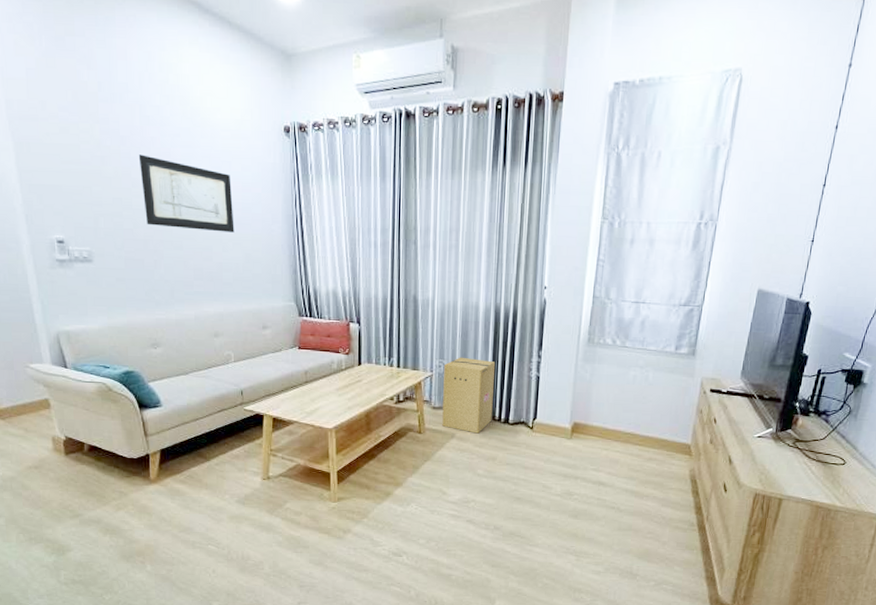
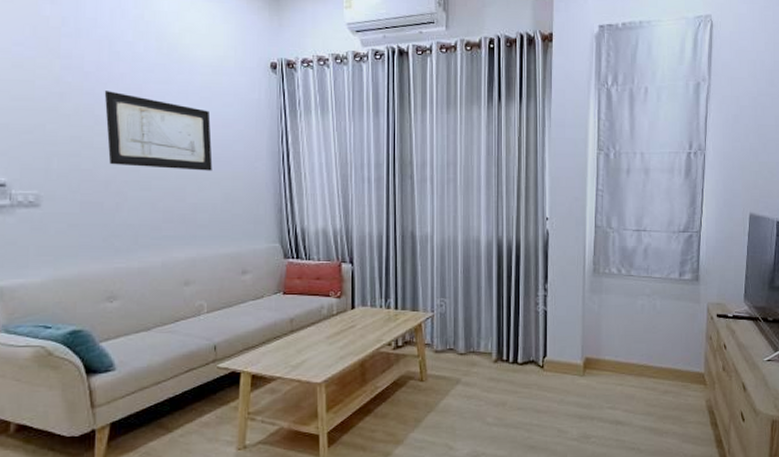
cardboard box: present [442,357,495,434] -> none [446,294,500,377]

